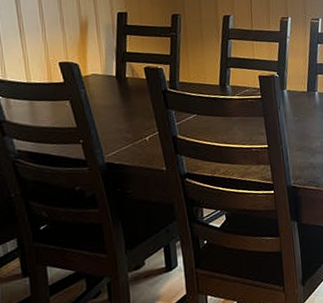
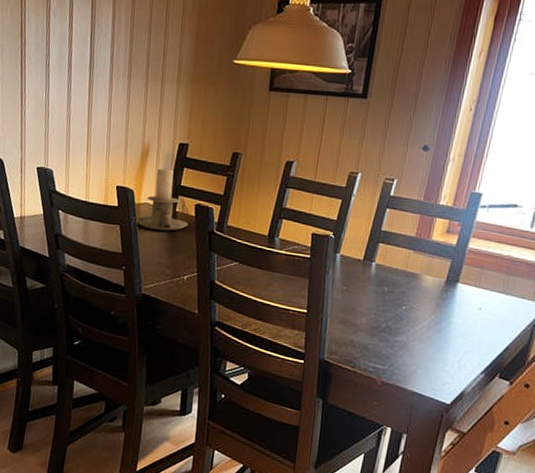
candle holder: none [86,38,141,99] -> present [136,168,189,231]

